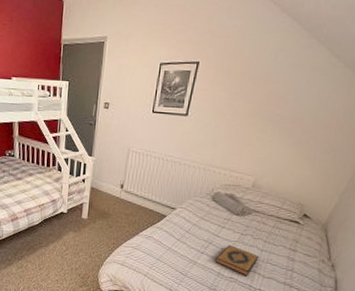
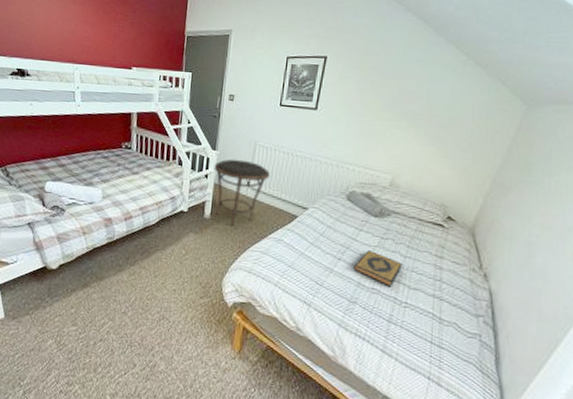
side table: none [90,164,142,225] -> present [214,159,270,226]

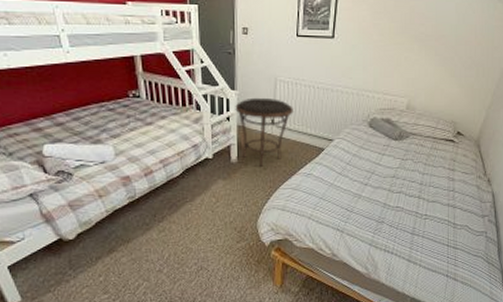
hardback book: present [354,250,402,287] -> none [380,172,421,203]

